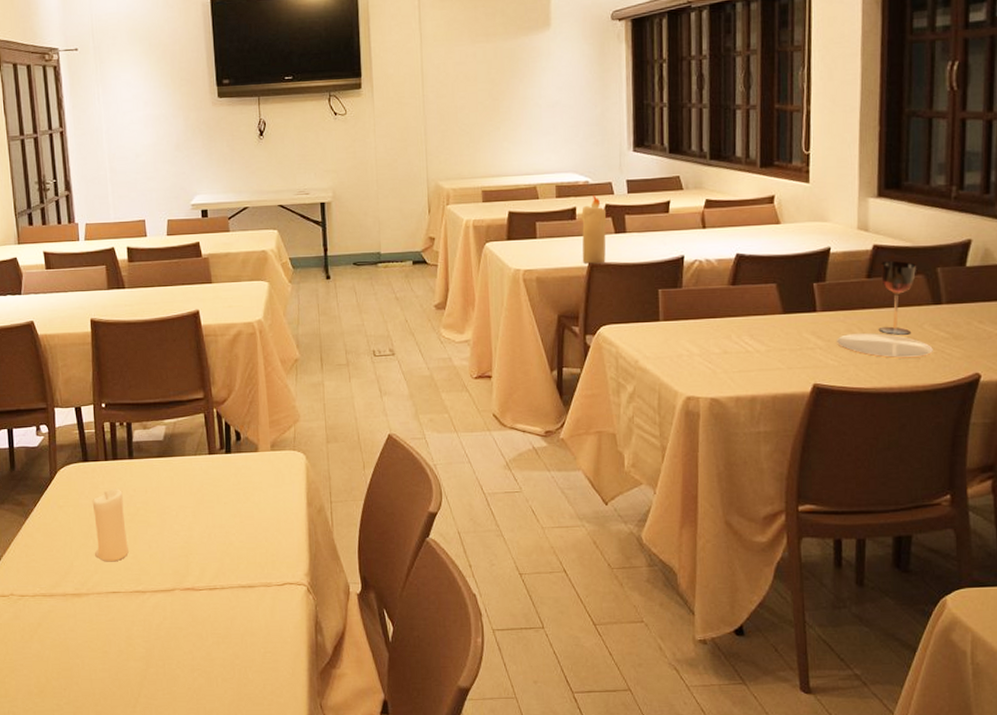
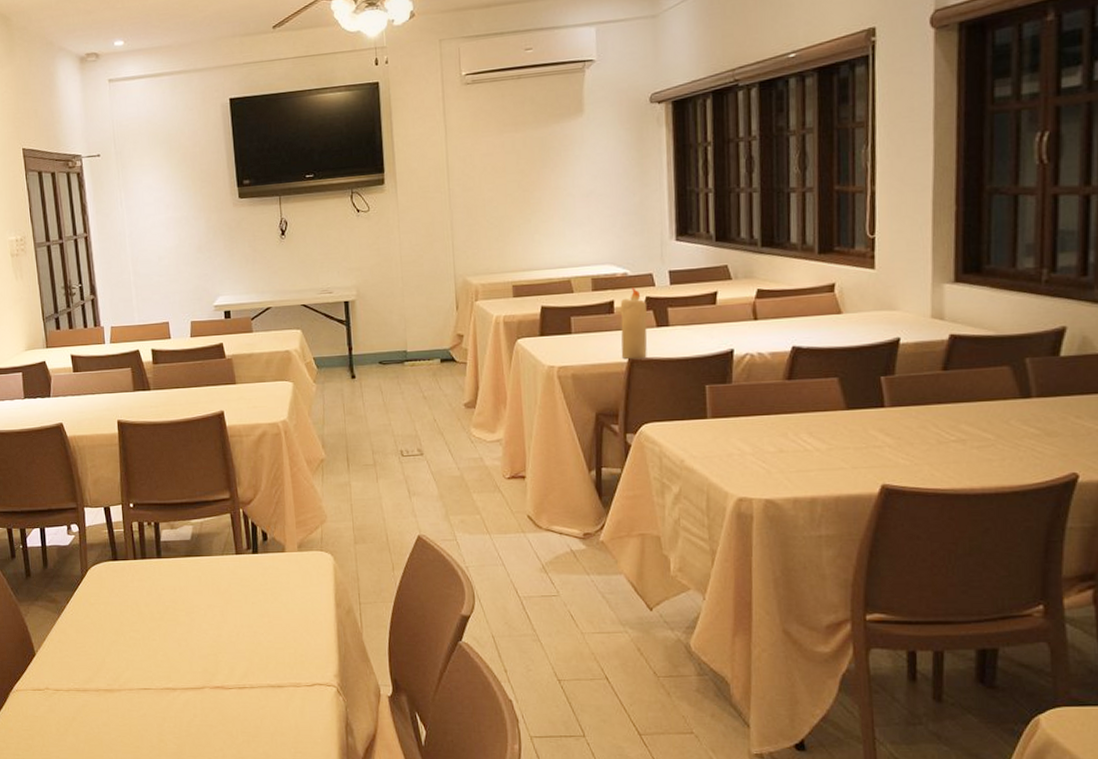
candle: present [92,489,129,562] -> none [122,587,159,659]
plate: present [836,332,933,359] -> none [907,429,1021,458]
wineglass: present [880,261,916,335] -> none [958,351,1000,432]

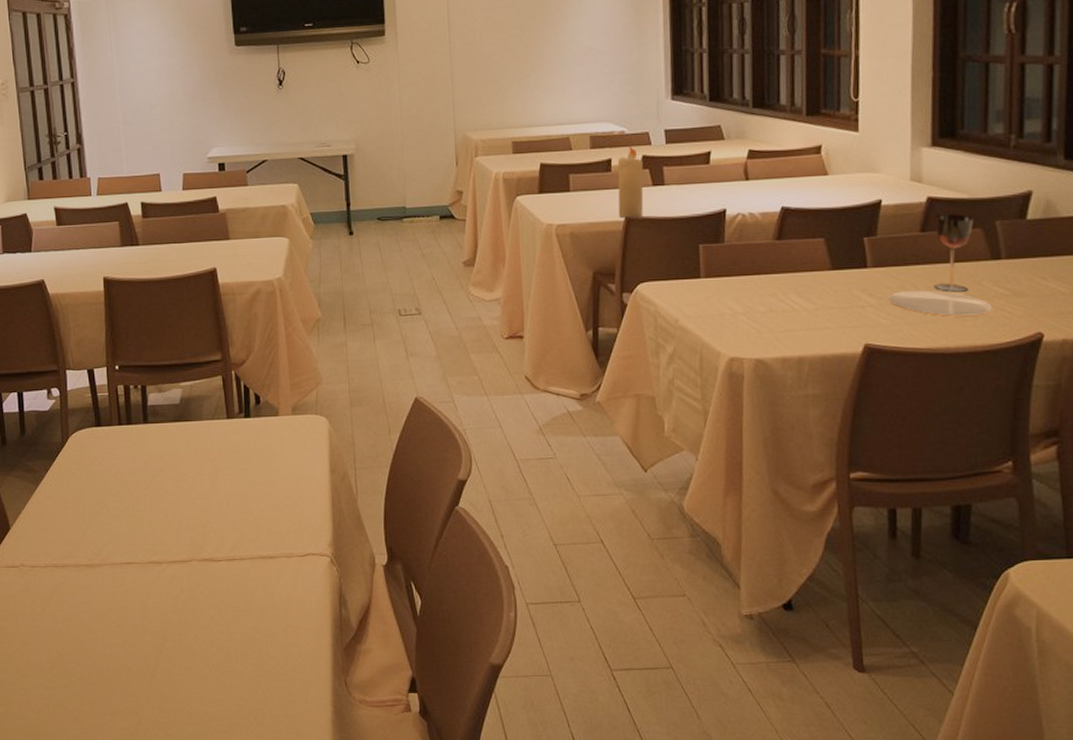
plate: none [907,429,1021,458] -> present [888,289,992,317]
wineglass: none [958,351,1000,432] -> present [935,214,973,292]

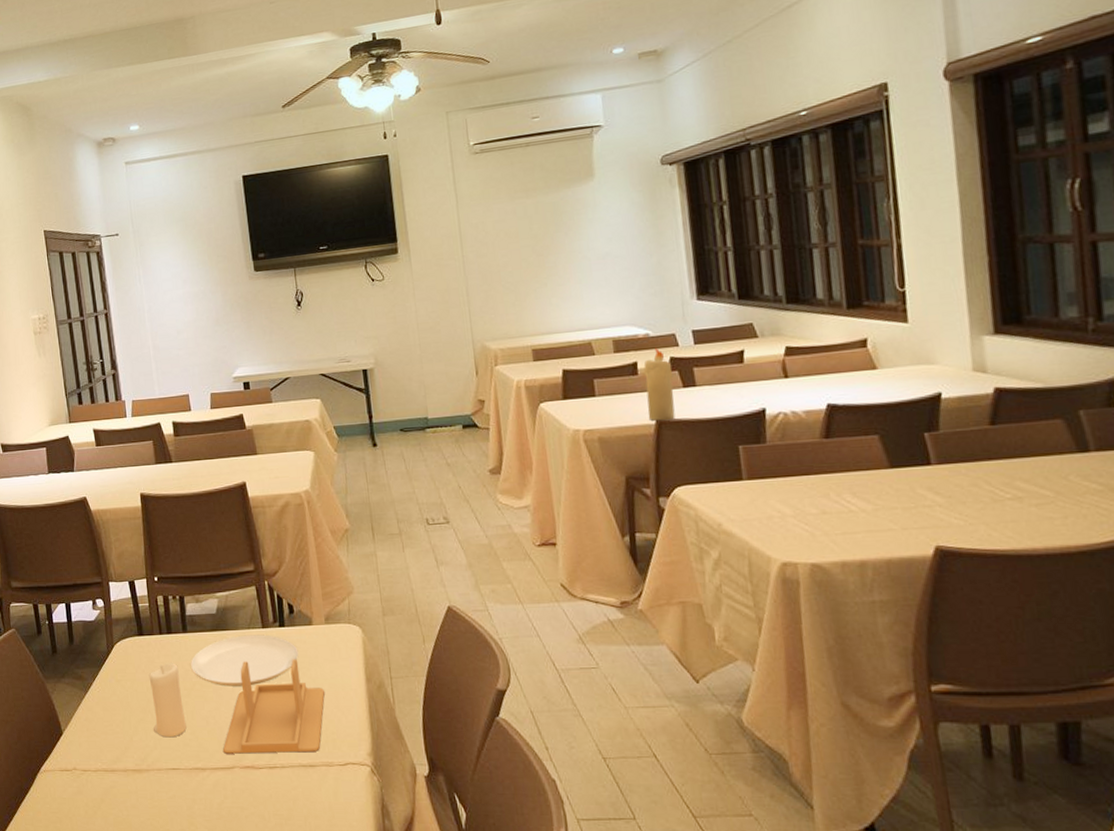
candle: none [105,455,144,531] -> present [148,663,187,738]
plate: none [151,425,263,479] -> present [191,634,299,687]
napkin holder: none [181,450,288,547] -> present [223,659,325,754]
plate: present [888,289,992,317] -> none [958,486,1084,516]
wineglass: present [935,214,973,292] -> none [1006,404,1052,489]

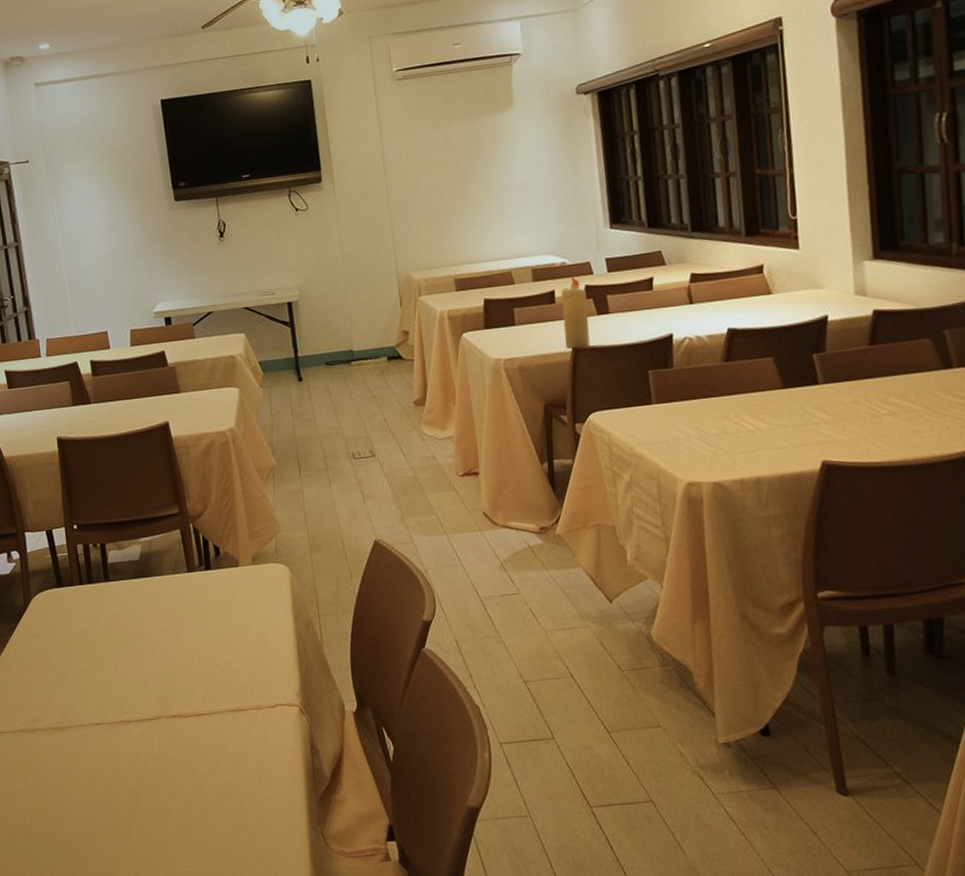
candle: present [148,663,187,738] -> none [69,614,110,692]
plate: present [191,634,299,687] -> none [113,579,226,635]
napkin holder: present [223,659,325,754] -> none [149,602,253,704]

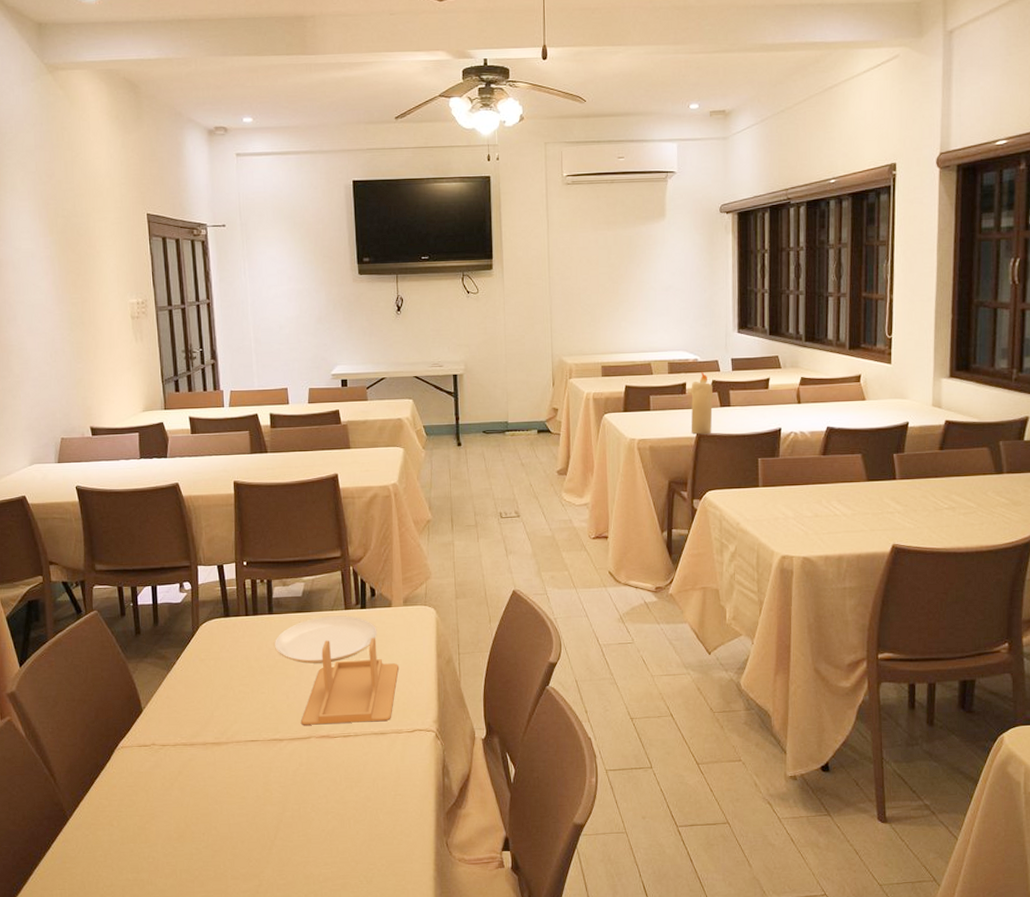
plate: none [113,579,226,635] -> present [275,615,377,664]
napkin holder: none [149,602,253,704] -> present [301,638,399,725]

